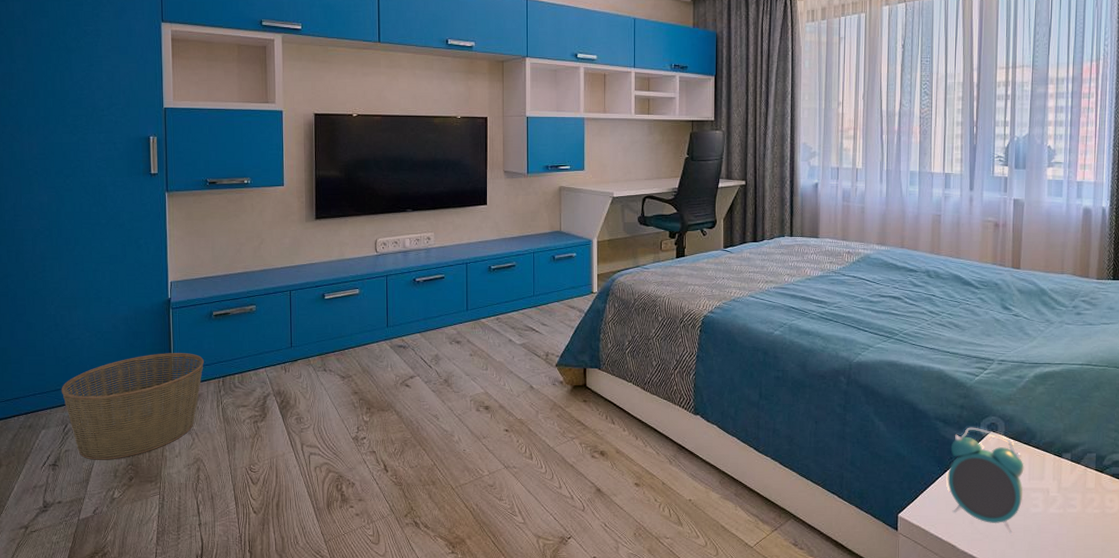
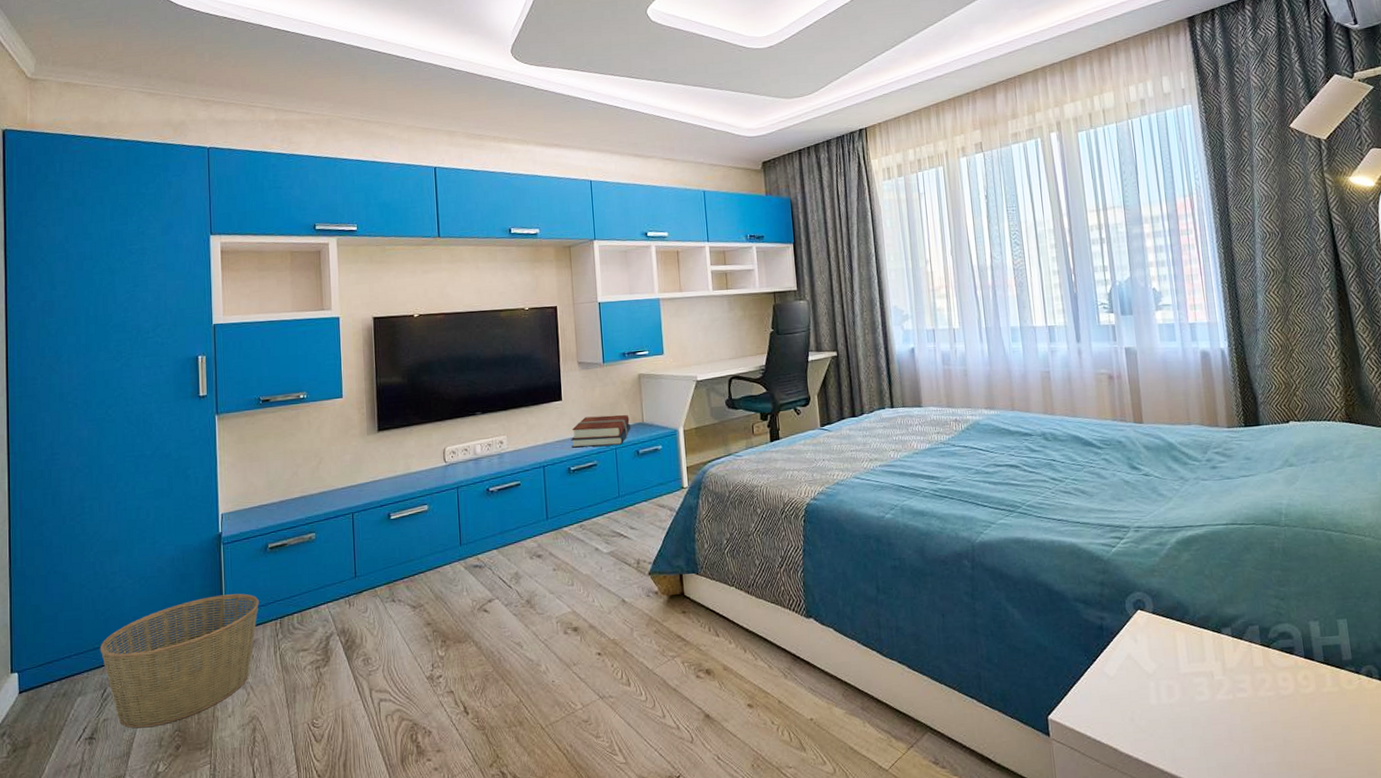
books: none [493,222,549,250] -> present [571,414,631,448]
alarm clock: present [947,427,1024,536] -> none [1096,606,1185,732]

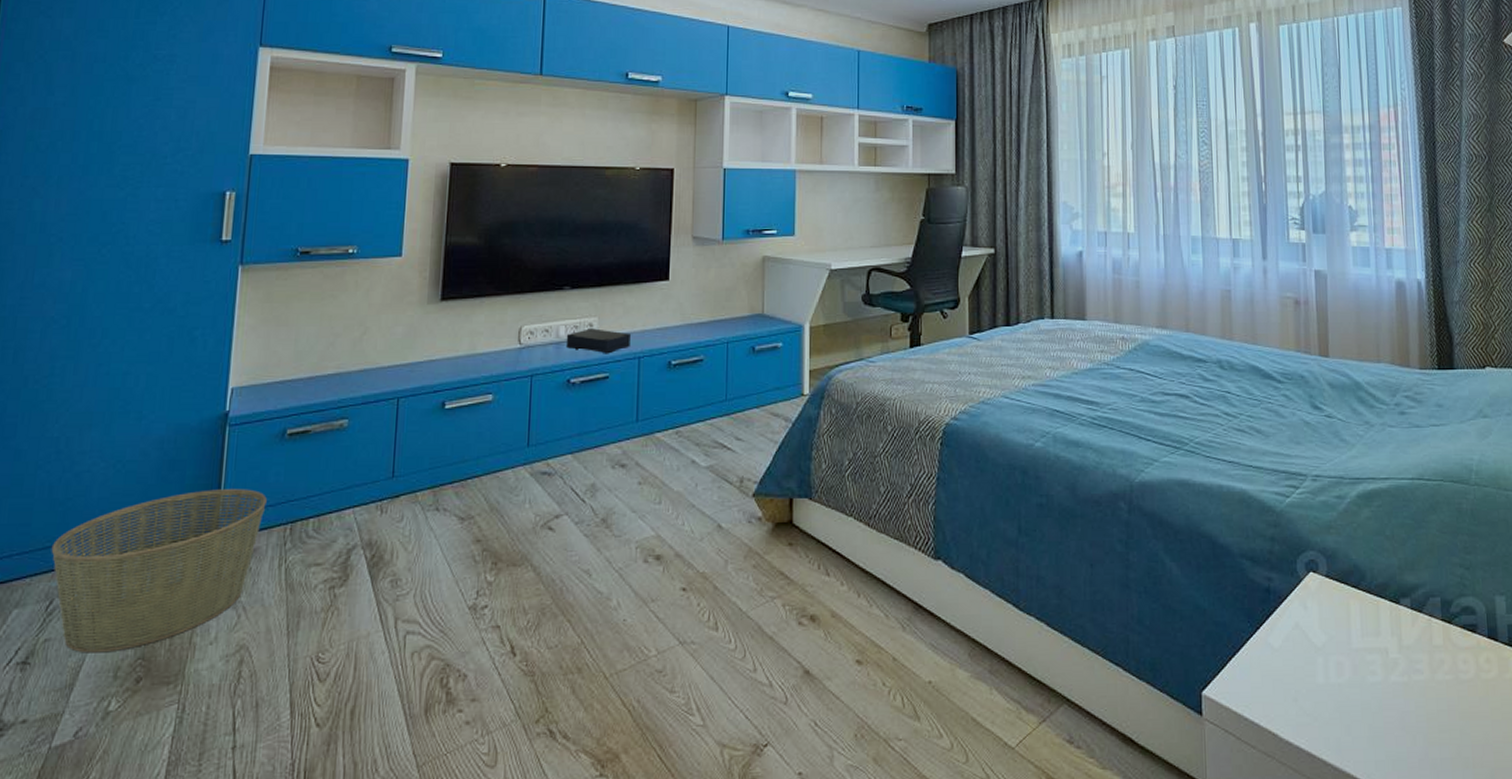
game console: none [482,445,535,466] -> present [565,328,631,354]
books: present [571,414,631,448] -> none [675,302,749,339]

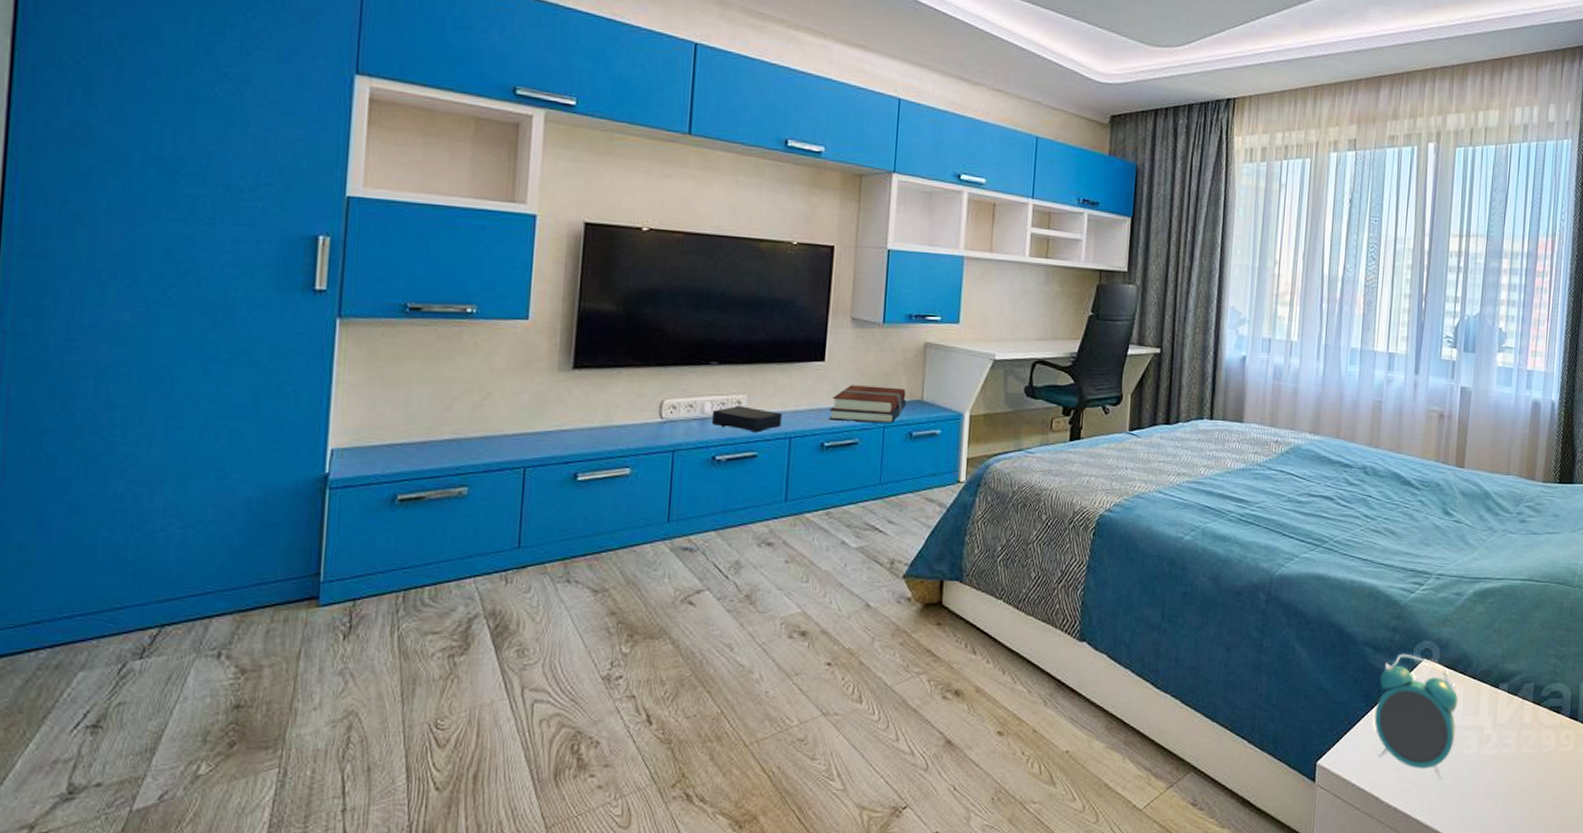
basket: present [51,489,267,653] -> none [121,554,375,717]
books: none [675,302,749,339] -> present [828,385,907,424]
alarm clock: none [1260,566,1357,717] -> present [1374,653,1459,783]

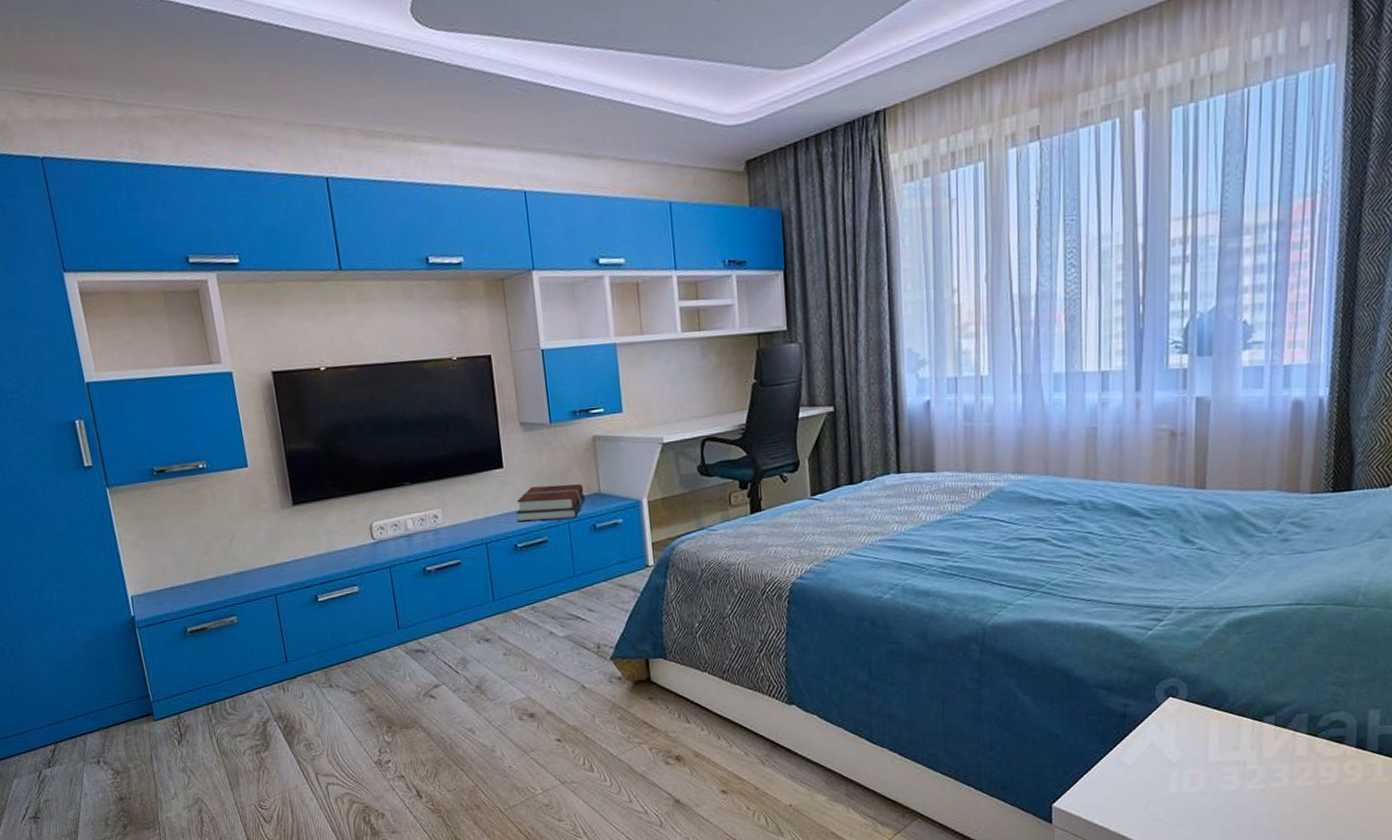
game console: present [711,406,782,433] -> none [414,519,476,543]
alarm clock: present [1374,653,1459,783] -> none [1114,693,1214,820]

